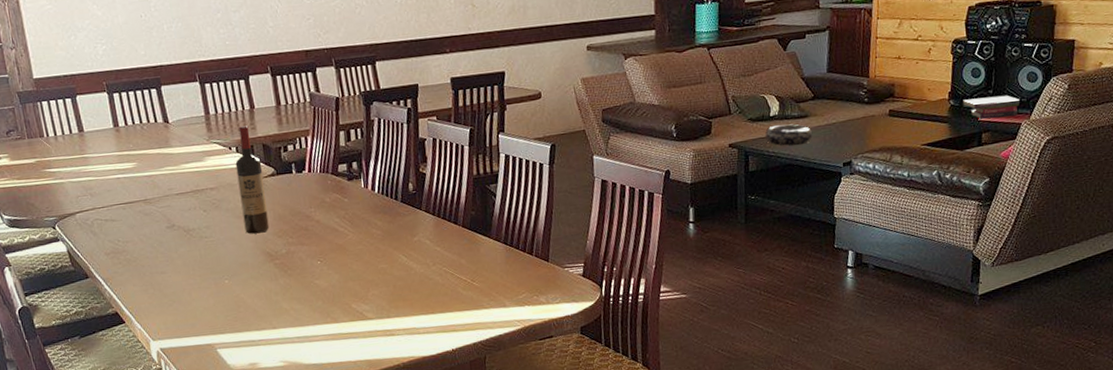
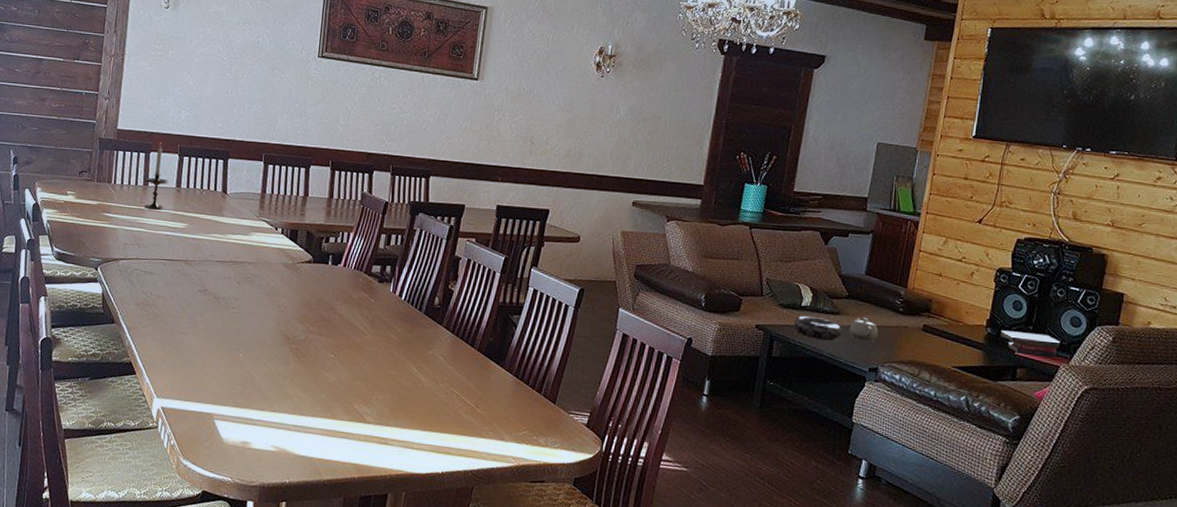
candlestick: none [78,81,108,156] -> present [144,140,169,210]
wine bottle: present [235,125,270,234] -> none [270,210,302,315]
teapot: none [819,115,848,138] -> present [849,317,878,341]

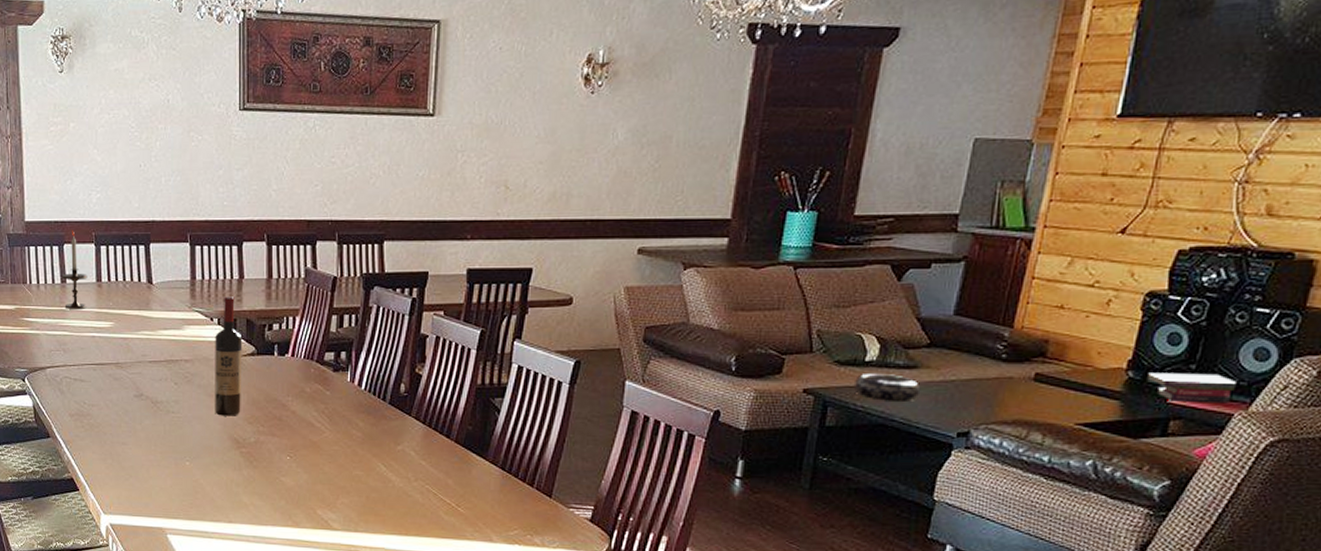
wine bottle: none [270,210,302,315] -> present [215,297,243,416]
teapot: present [849,317,878,341] -> none [930,370,971,399]

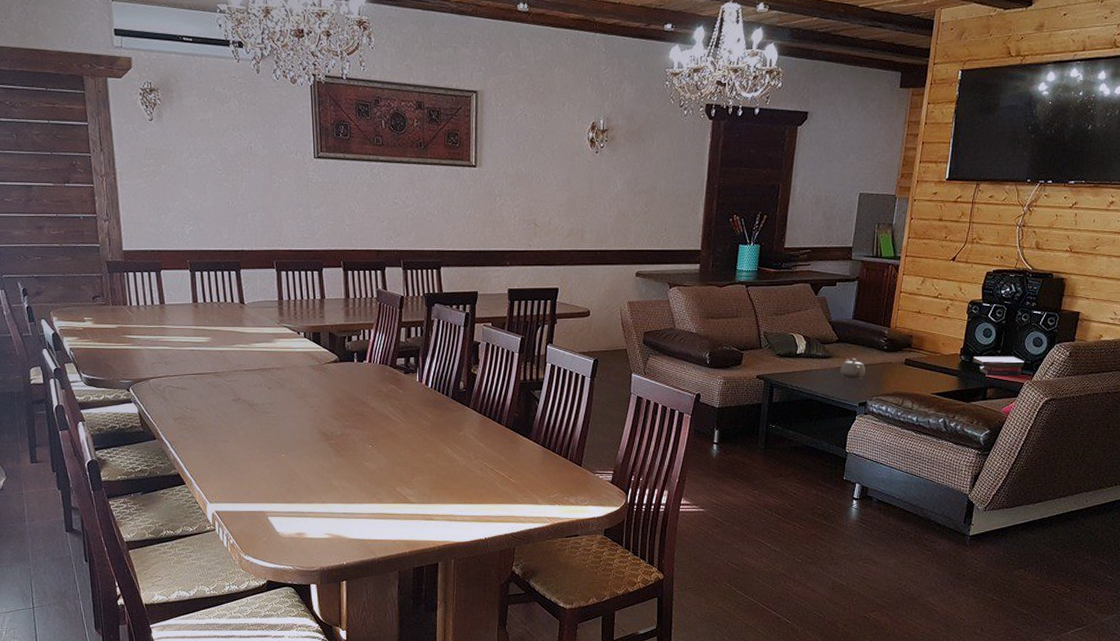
candlestick: present [61,229,88,309] -> none [160,258,185,327]
wine bottle: present [215,297,243,416] -> none [302,314,328,414]
decorative bowl: present [853,374,921,401] -> none [790,363,834,382]
teapot: none [930,370,971,399] -> present [840,359,866,379]

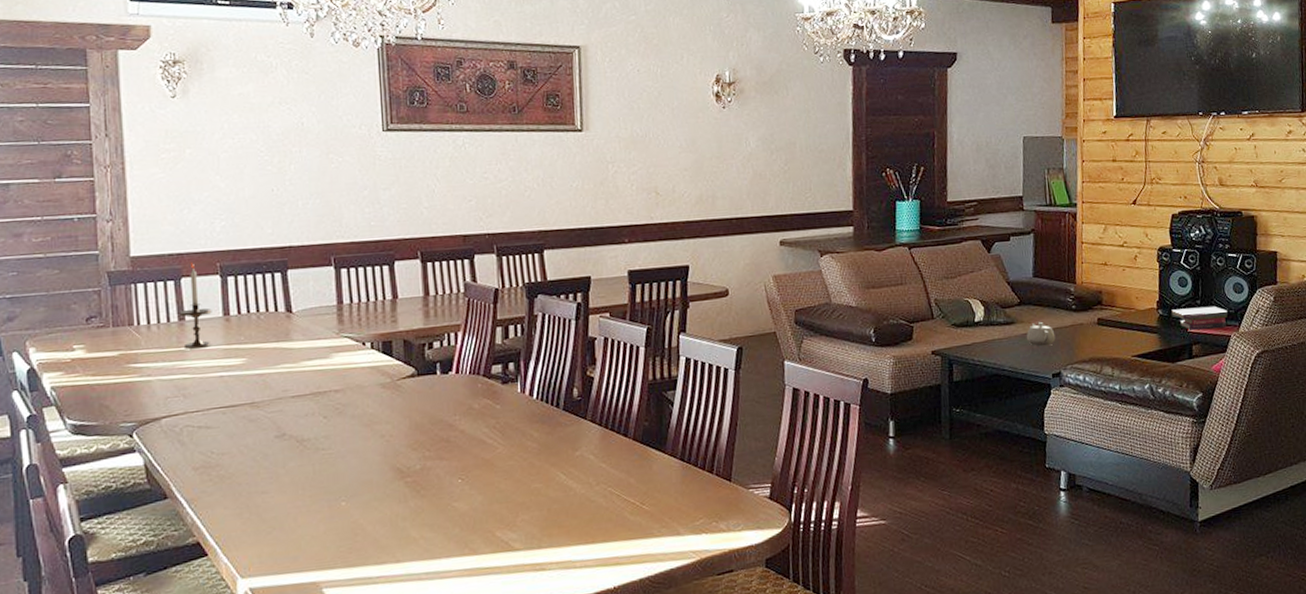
candlestick: none [160,258,185,327] -> present [179,261,212,349]

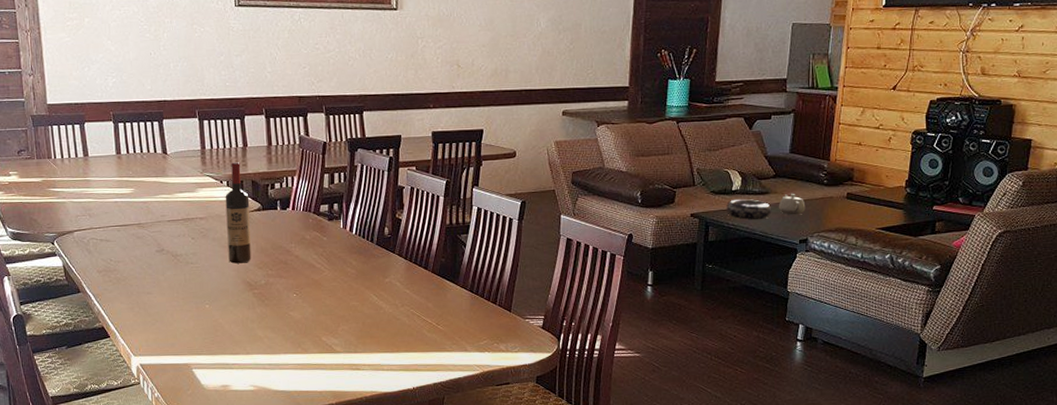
candlestick: present [179,261,212,349] -> none [84,110,108,179]
wine bottle: none [368,318,403,446] -> present [225,162,252,264]
decorative bowl: none [969,331,1020,354] -> present [725,199,772,220]
books: present [1171,306,1228,330] -> none [919,187,974,209]

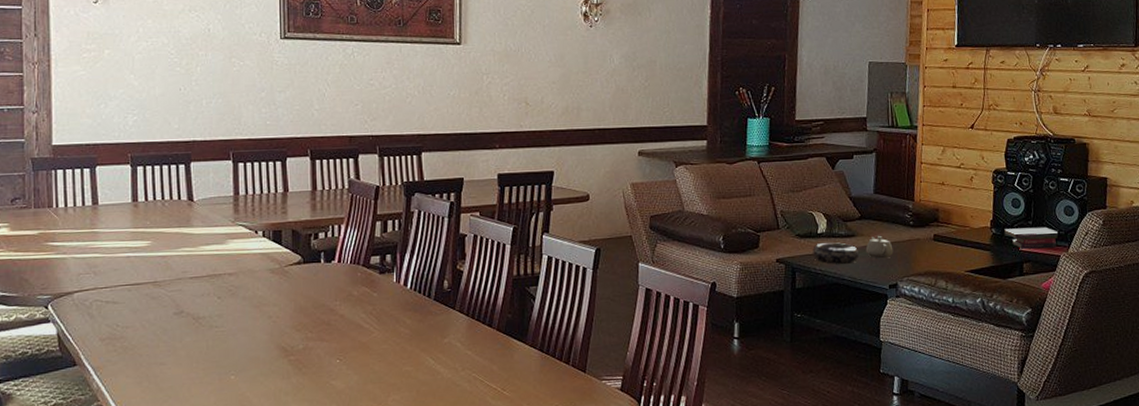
wine bottle: present [225,162,252,264] -> none [260,209,289,326]
books: none [919,187,974,209] -> present [1004,227,1058,249]

